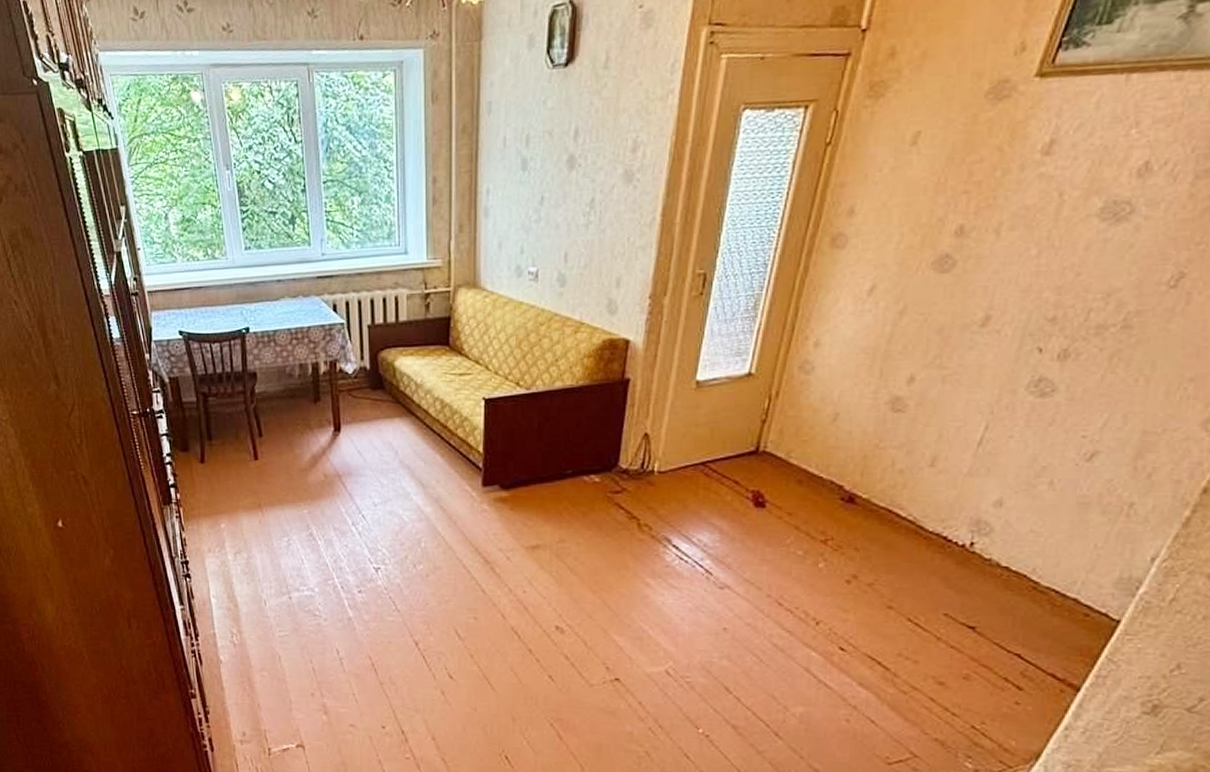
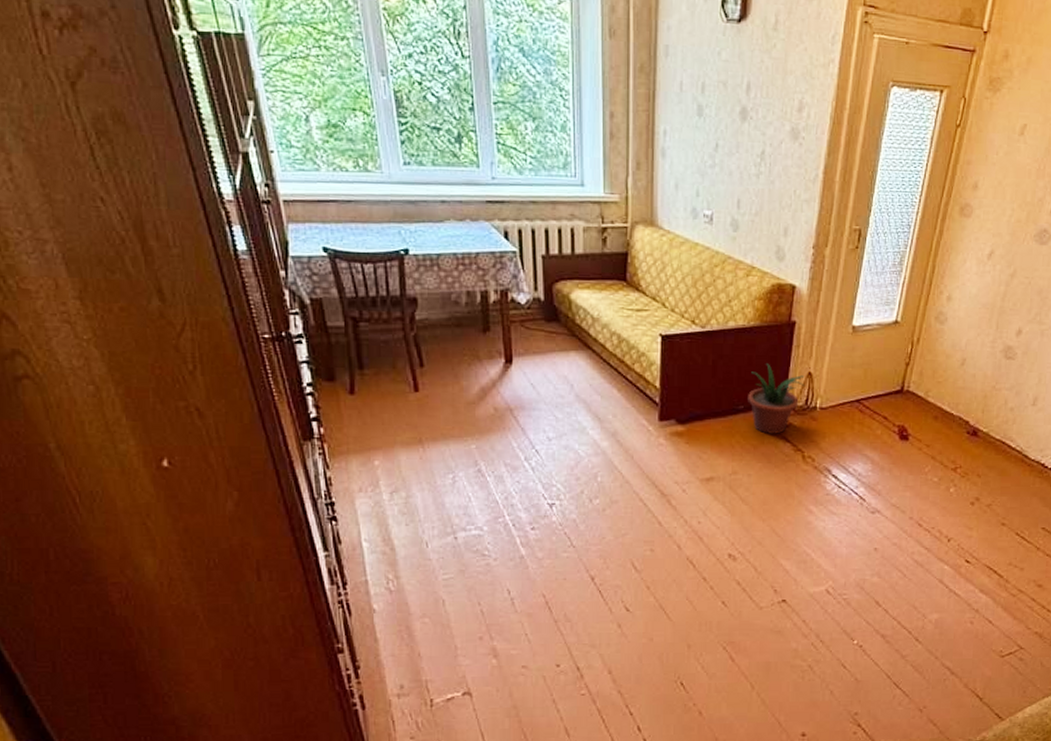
potted plant: none [576,425,642,500] -> present [748,364,806,434]

